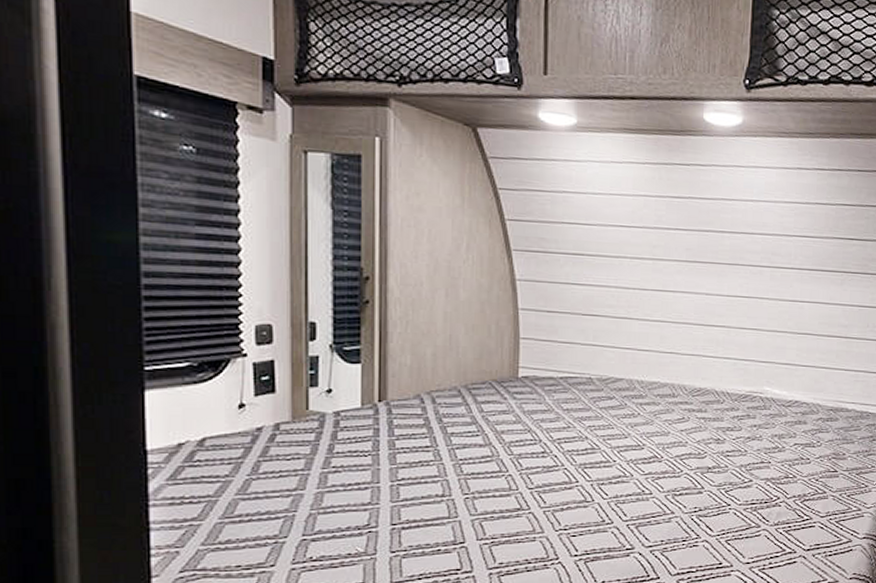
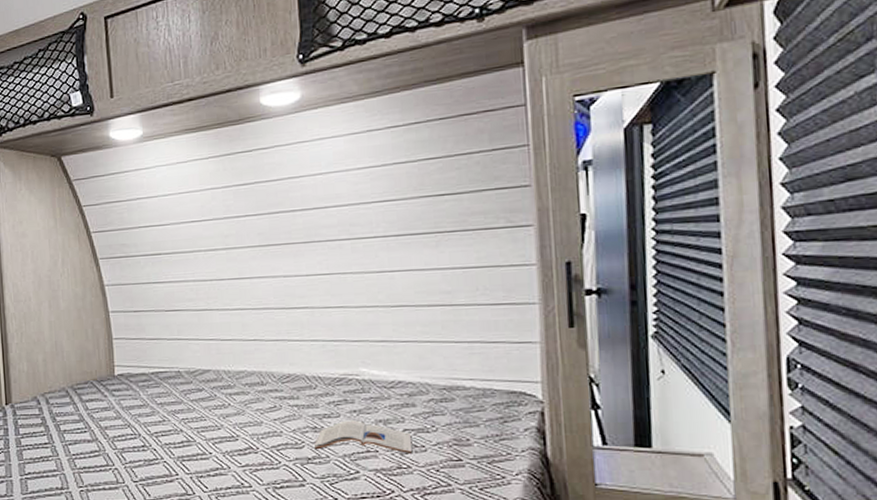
magazine: none [716,434,800,465] -> present [315,420,413,453]

